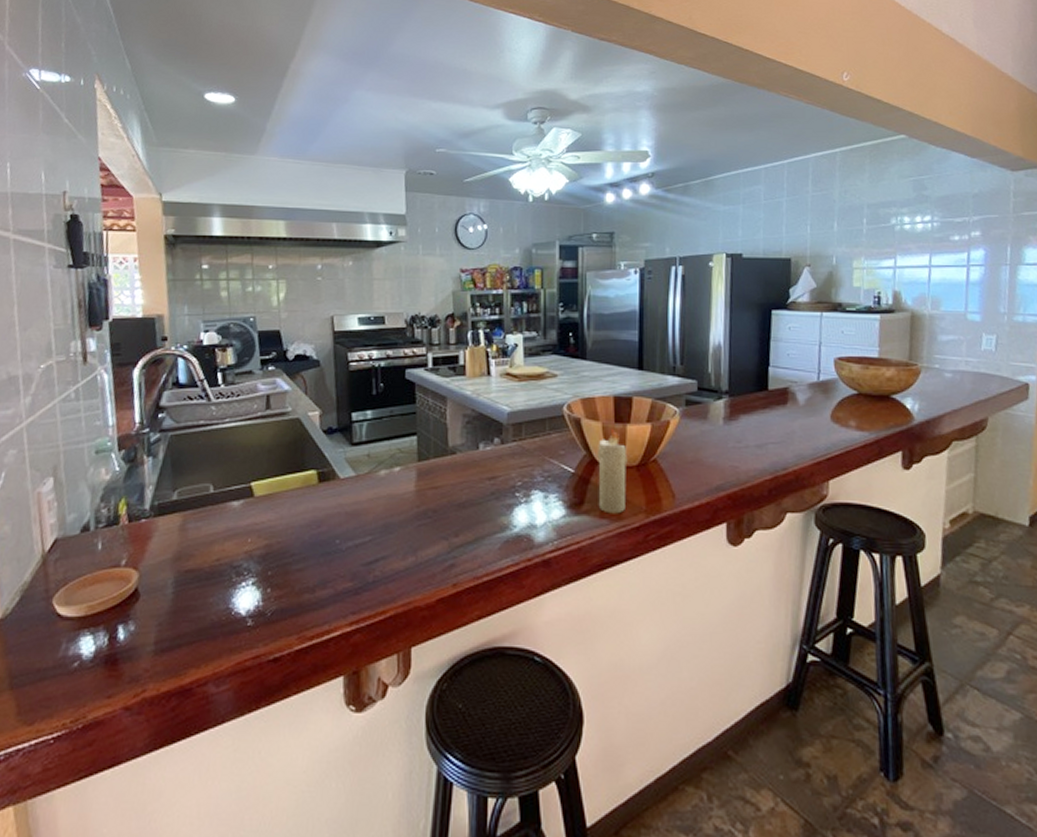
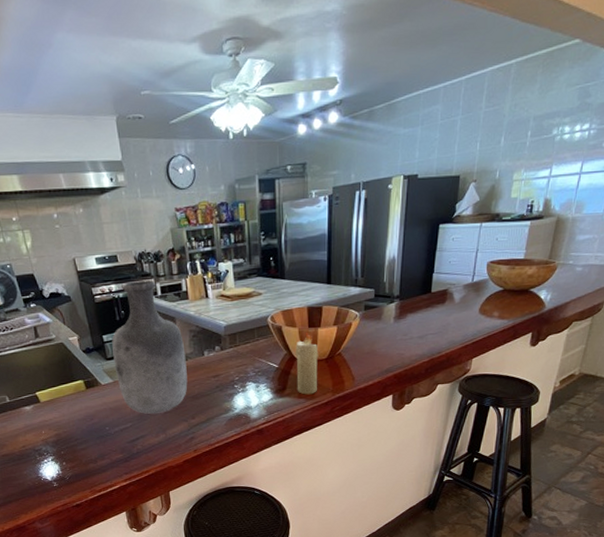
vase: none [360,348,455,525] -> present [112,280,188,414]

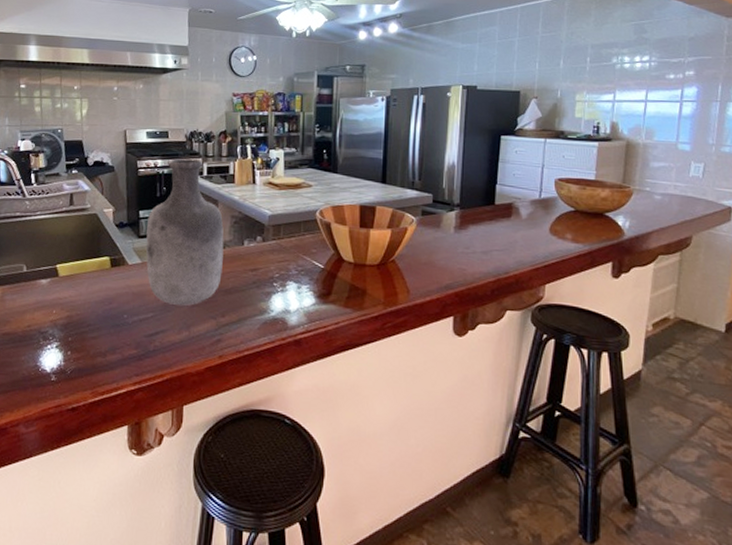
candle: present [296,332,319,395] -> none [343,232,370,305]

